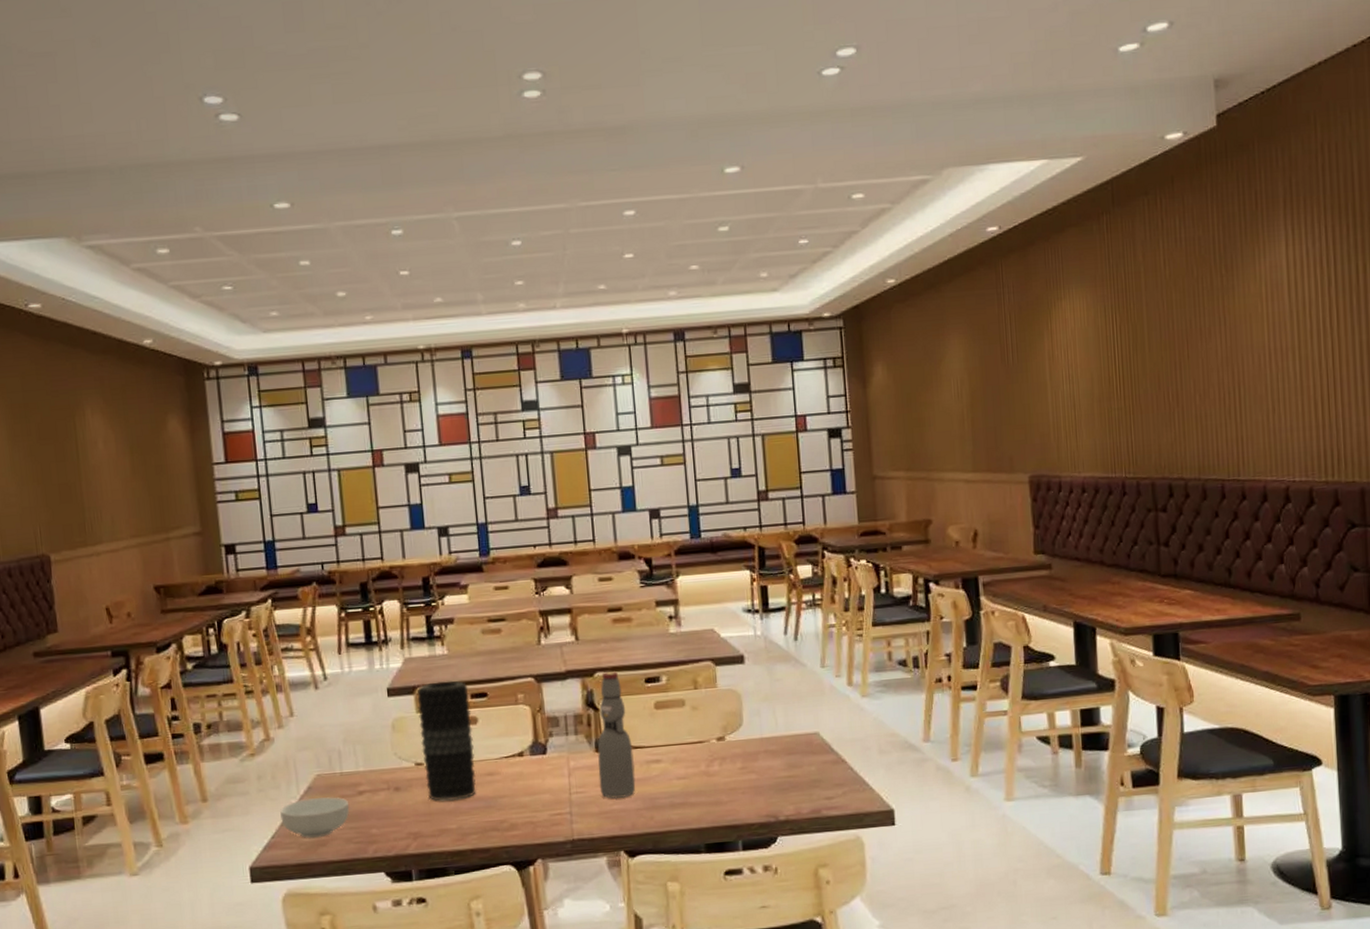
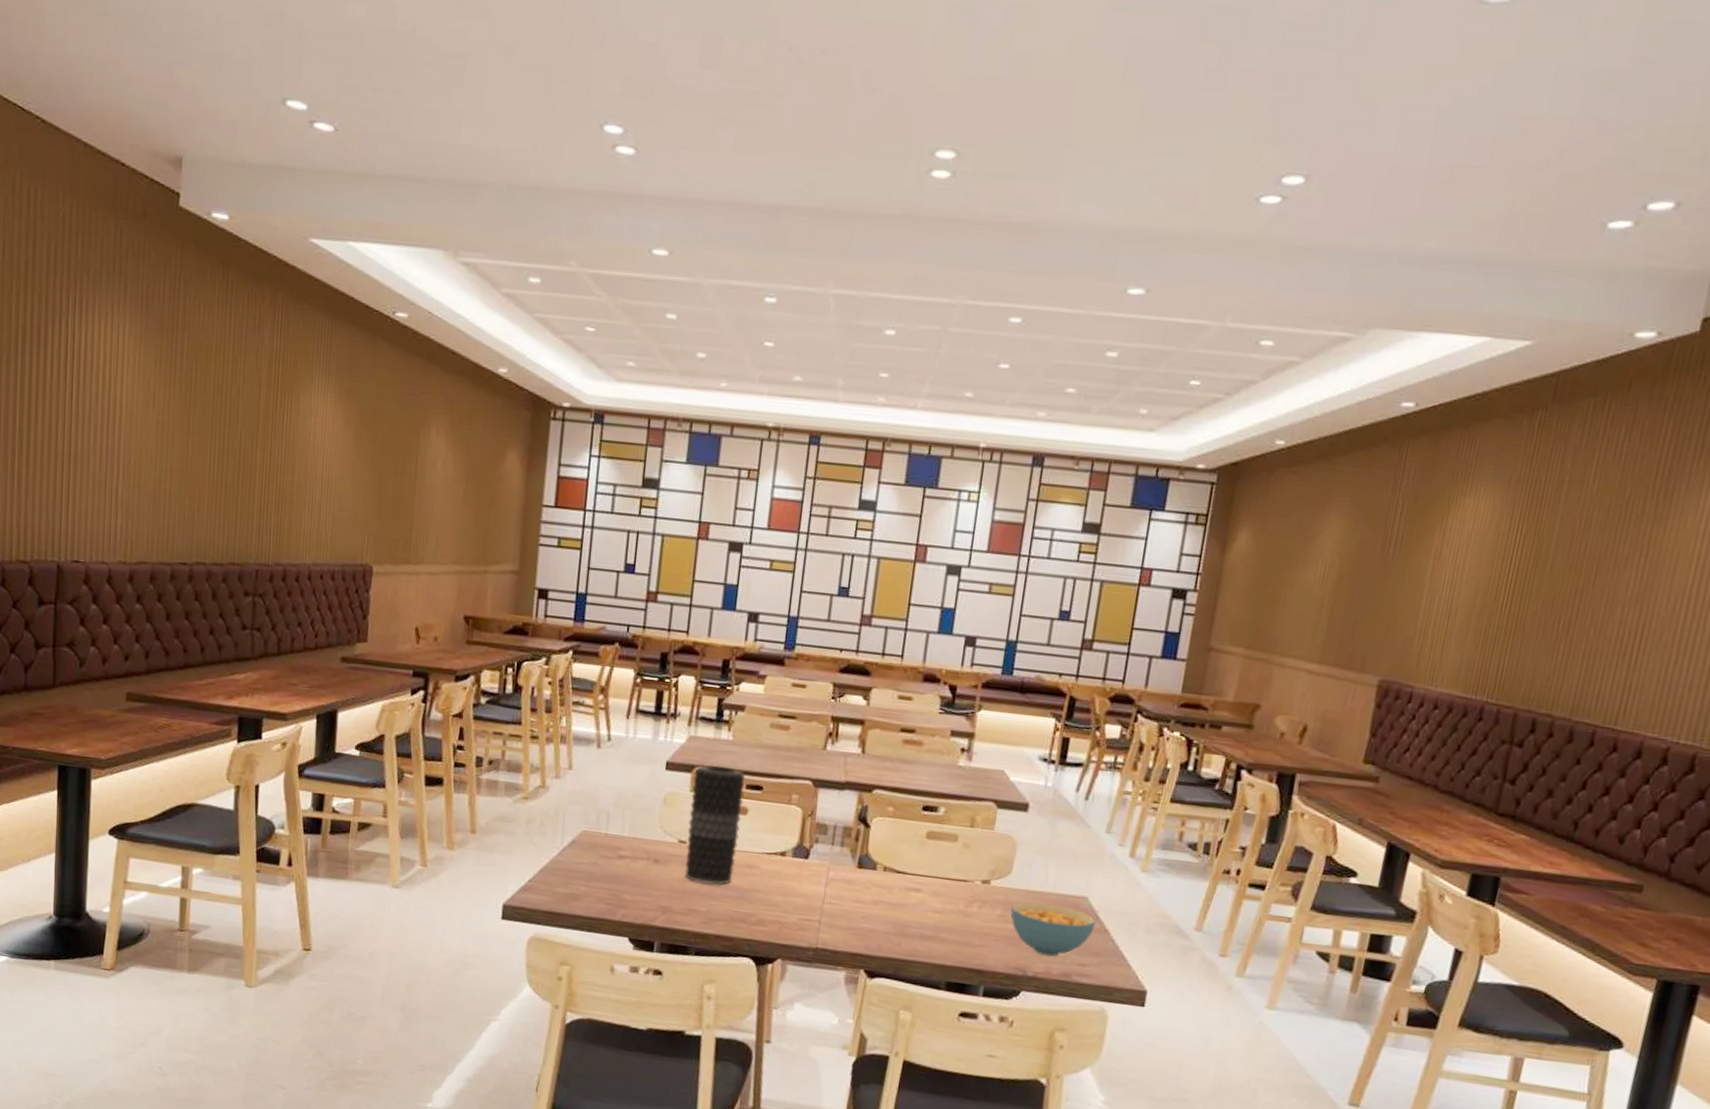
cereal bowl: present [280,797,350,839] -> none [541,851,608,891]
bottle: present [597,671,636,799] -> none [853,791,898,919]
cereal bowl: none [749,745,832,798] -> present [1010,901,1096,957]

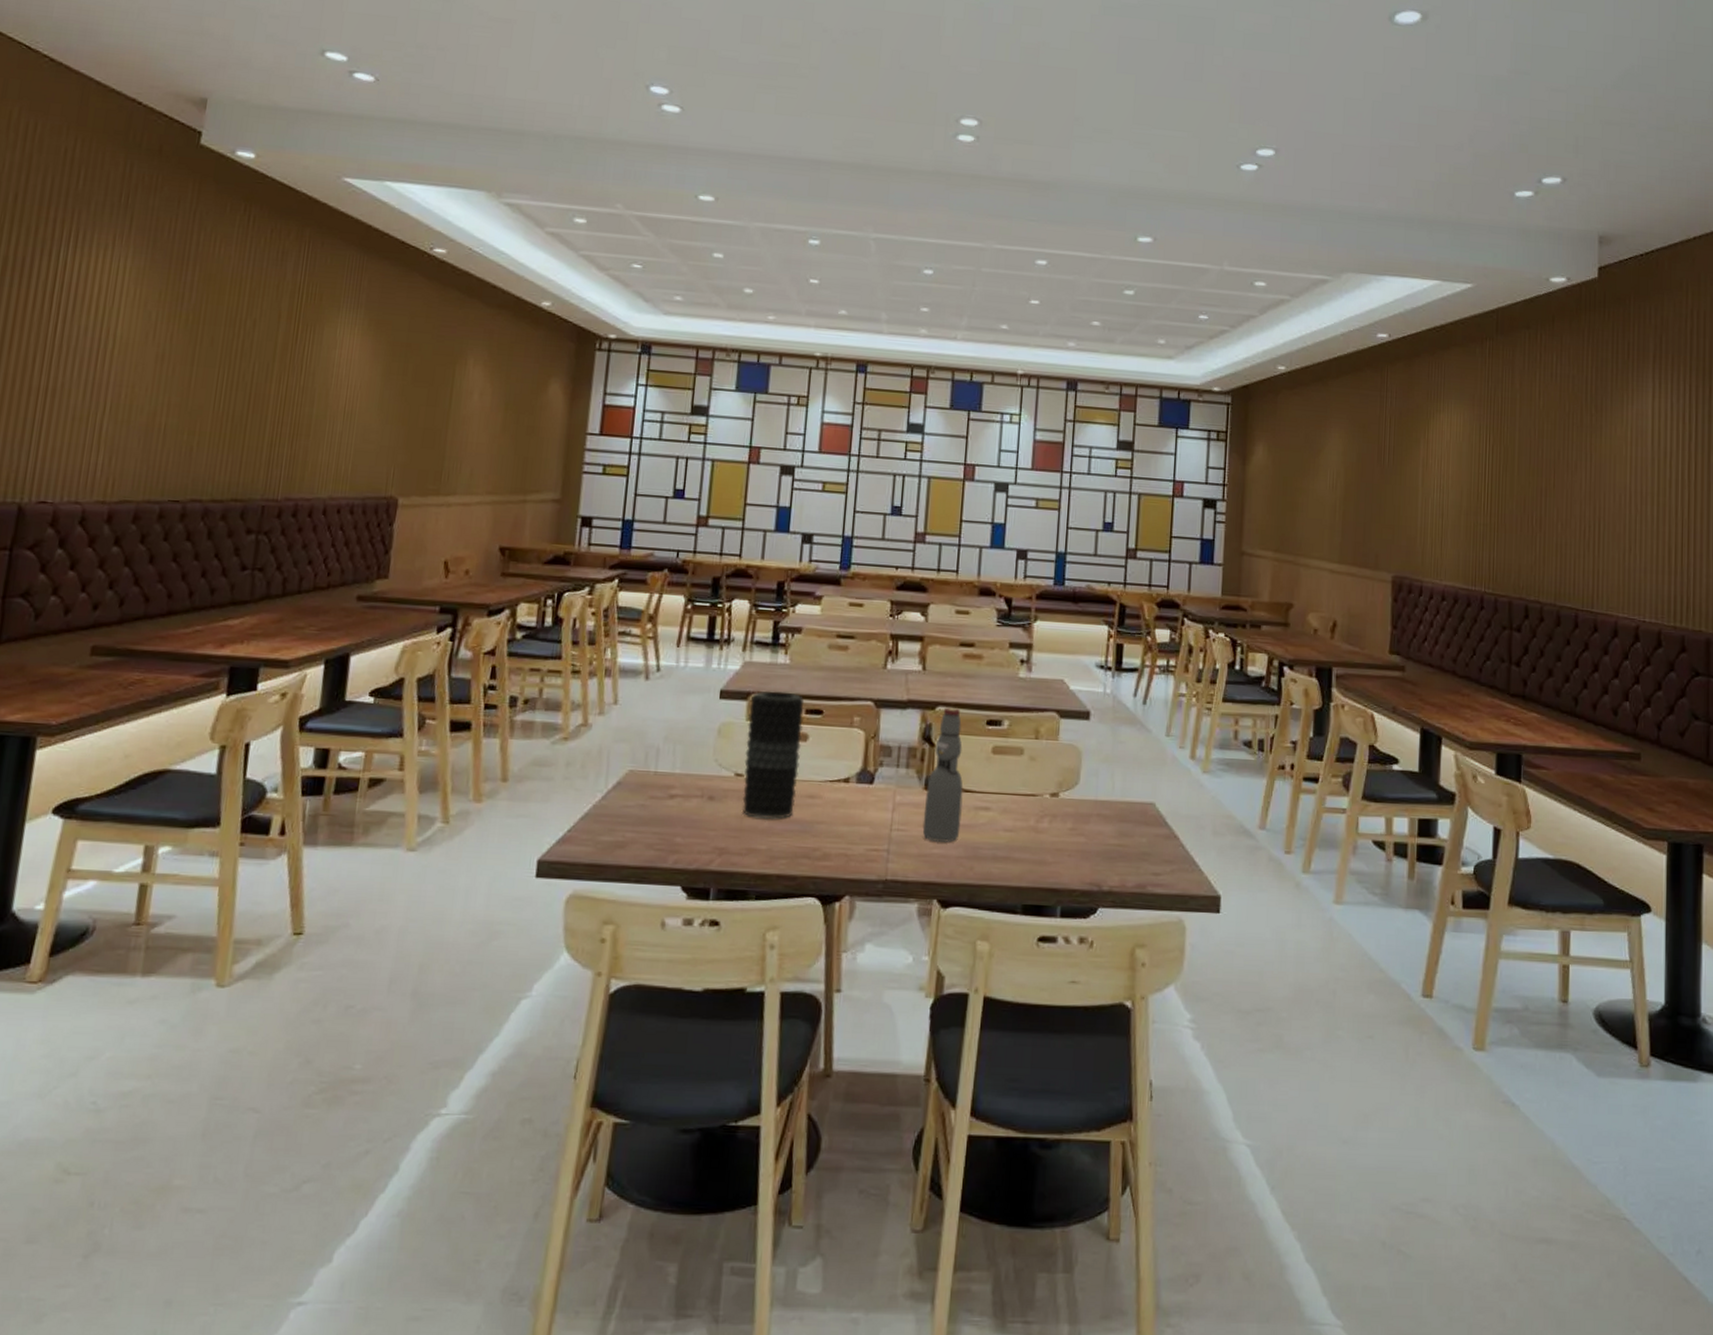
bottle: none [853,791,898,919] -> present [922,707,963,842]
cereal bowl: present [1010,901,1096,957] -> none [1080,811,1165,868]

